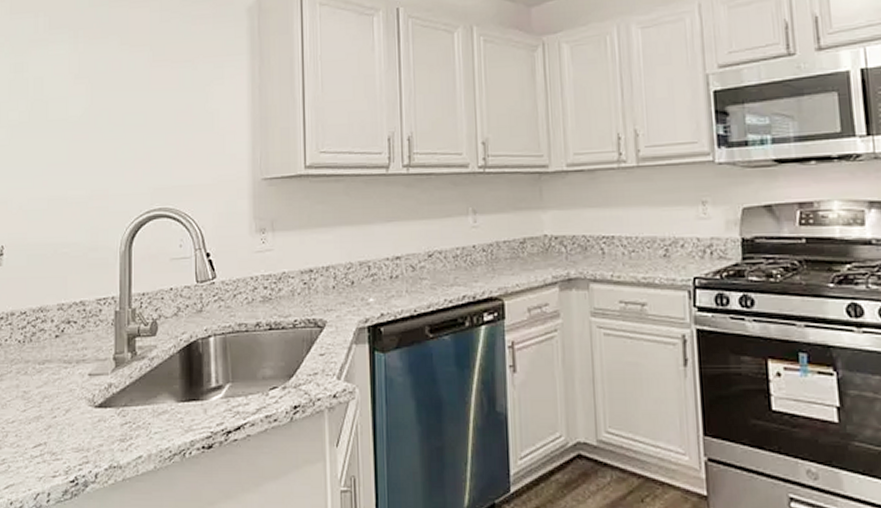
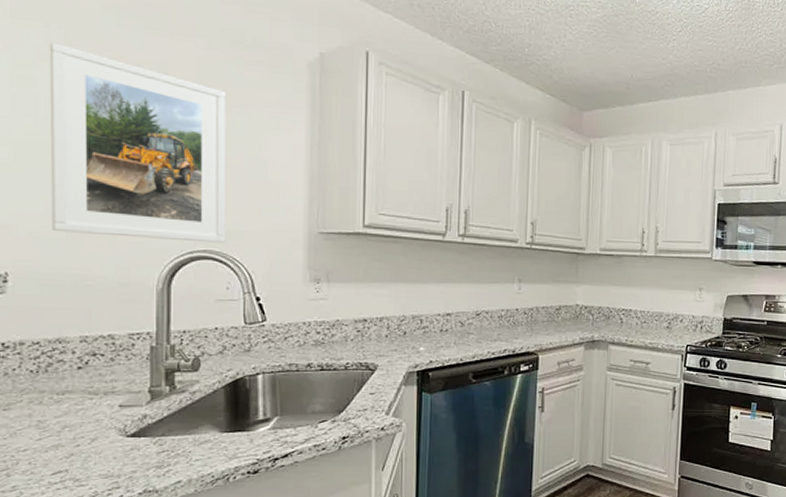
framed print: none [37,29,178,203] -> present [49,42,227,243]

